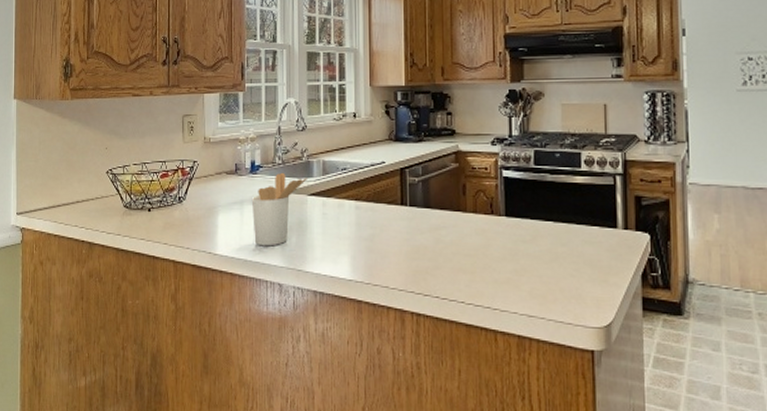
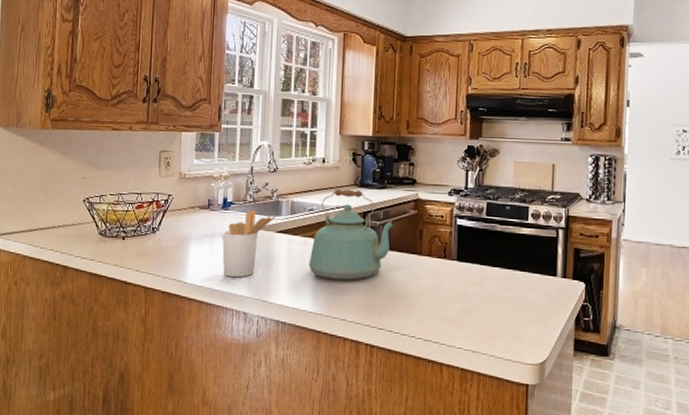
kettle: none [345,145,434,244] -> present [308,189,394,281]

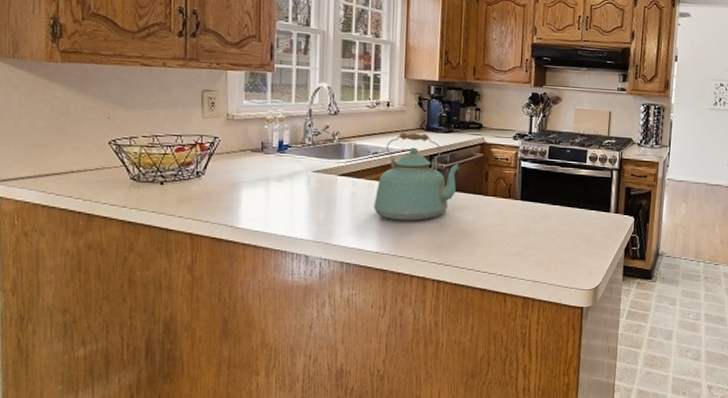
utensil holder: present [222,209,276,278] -> none [278,153,338,221]

